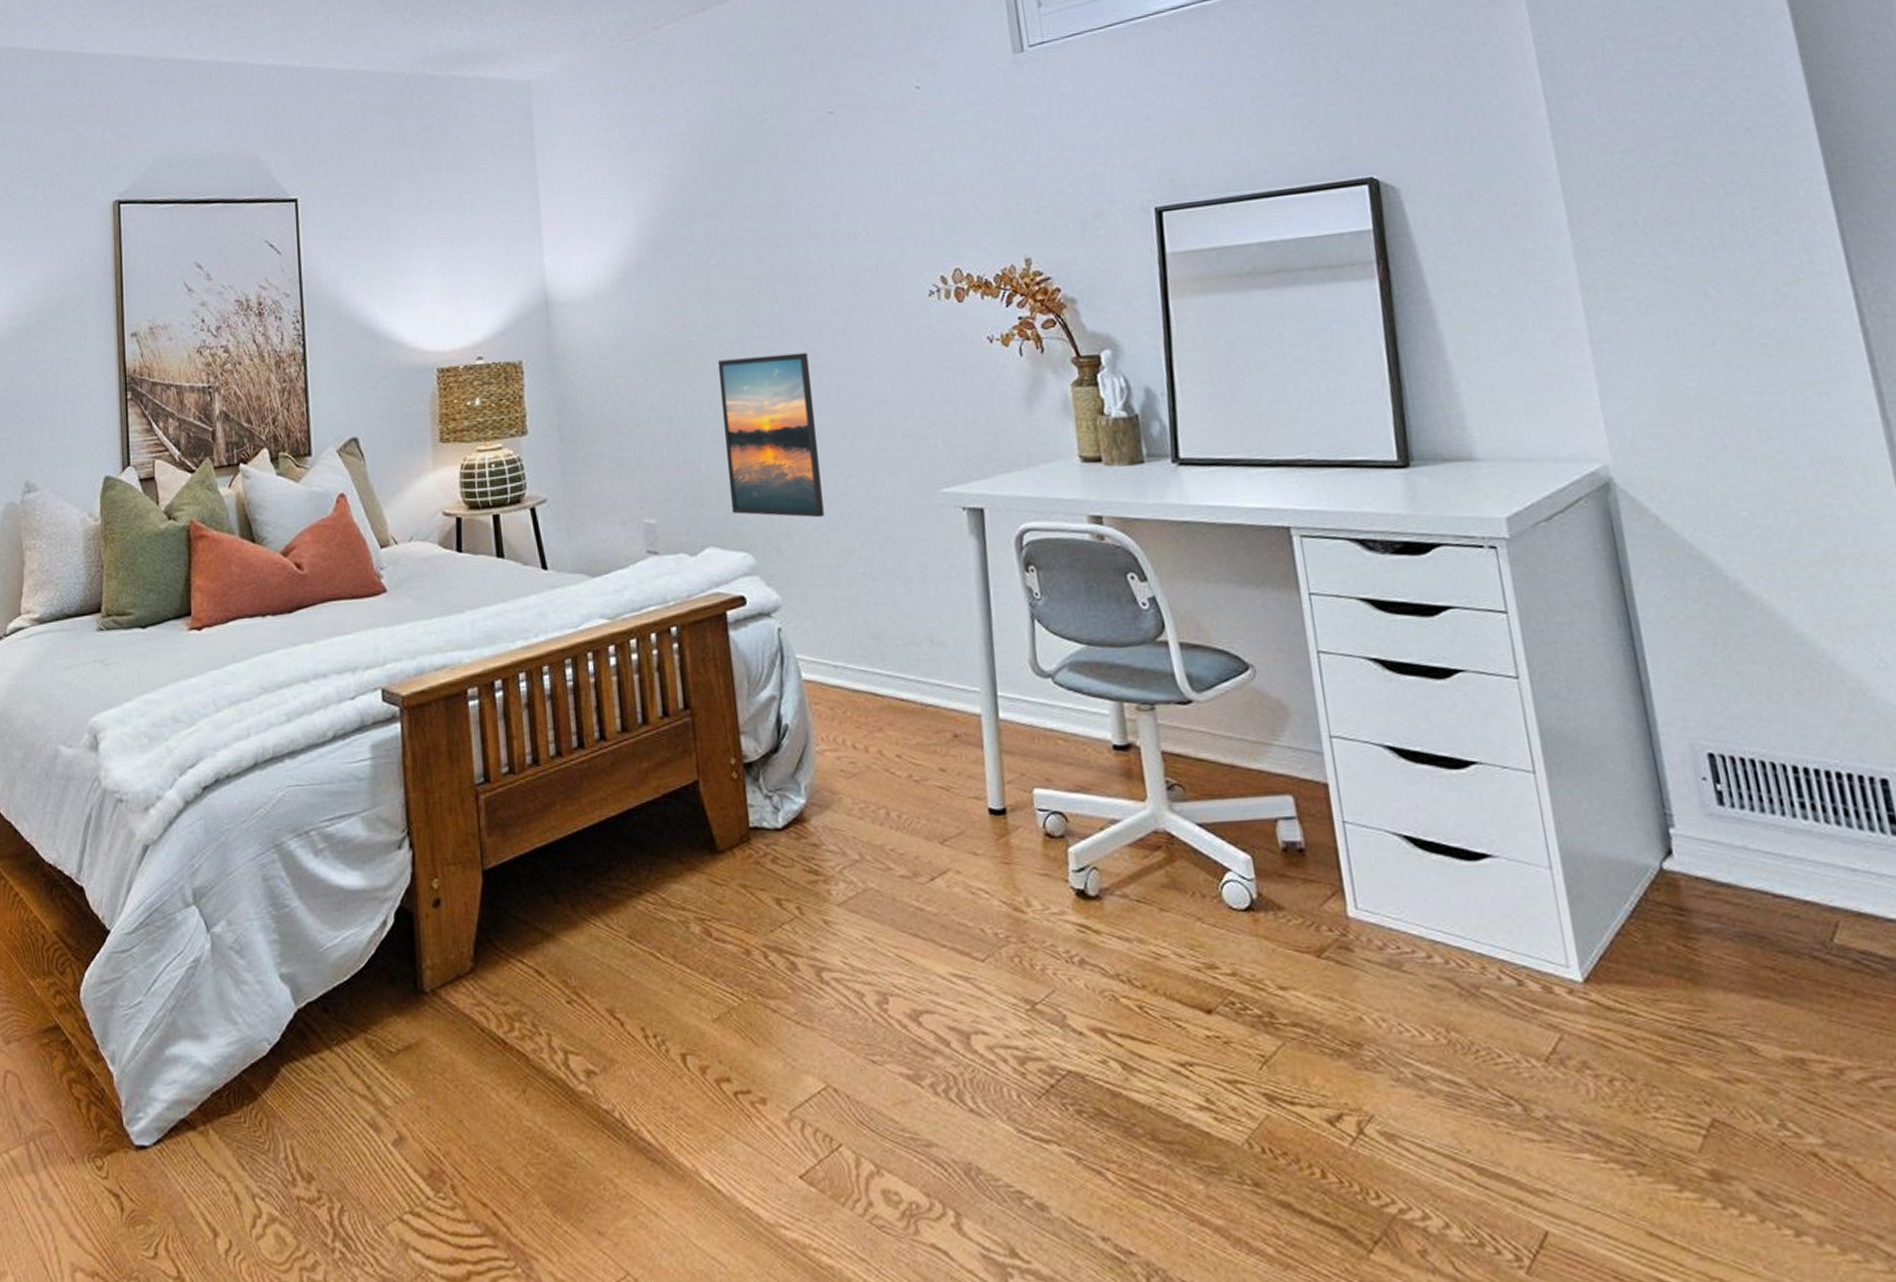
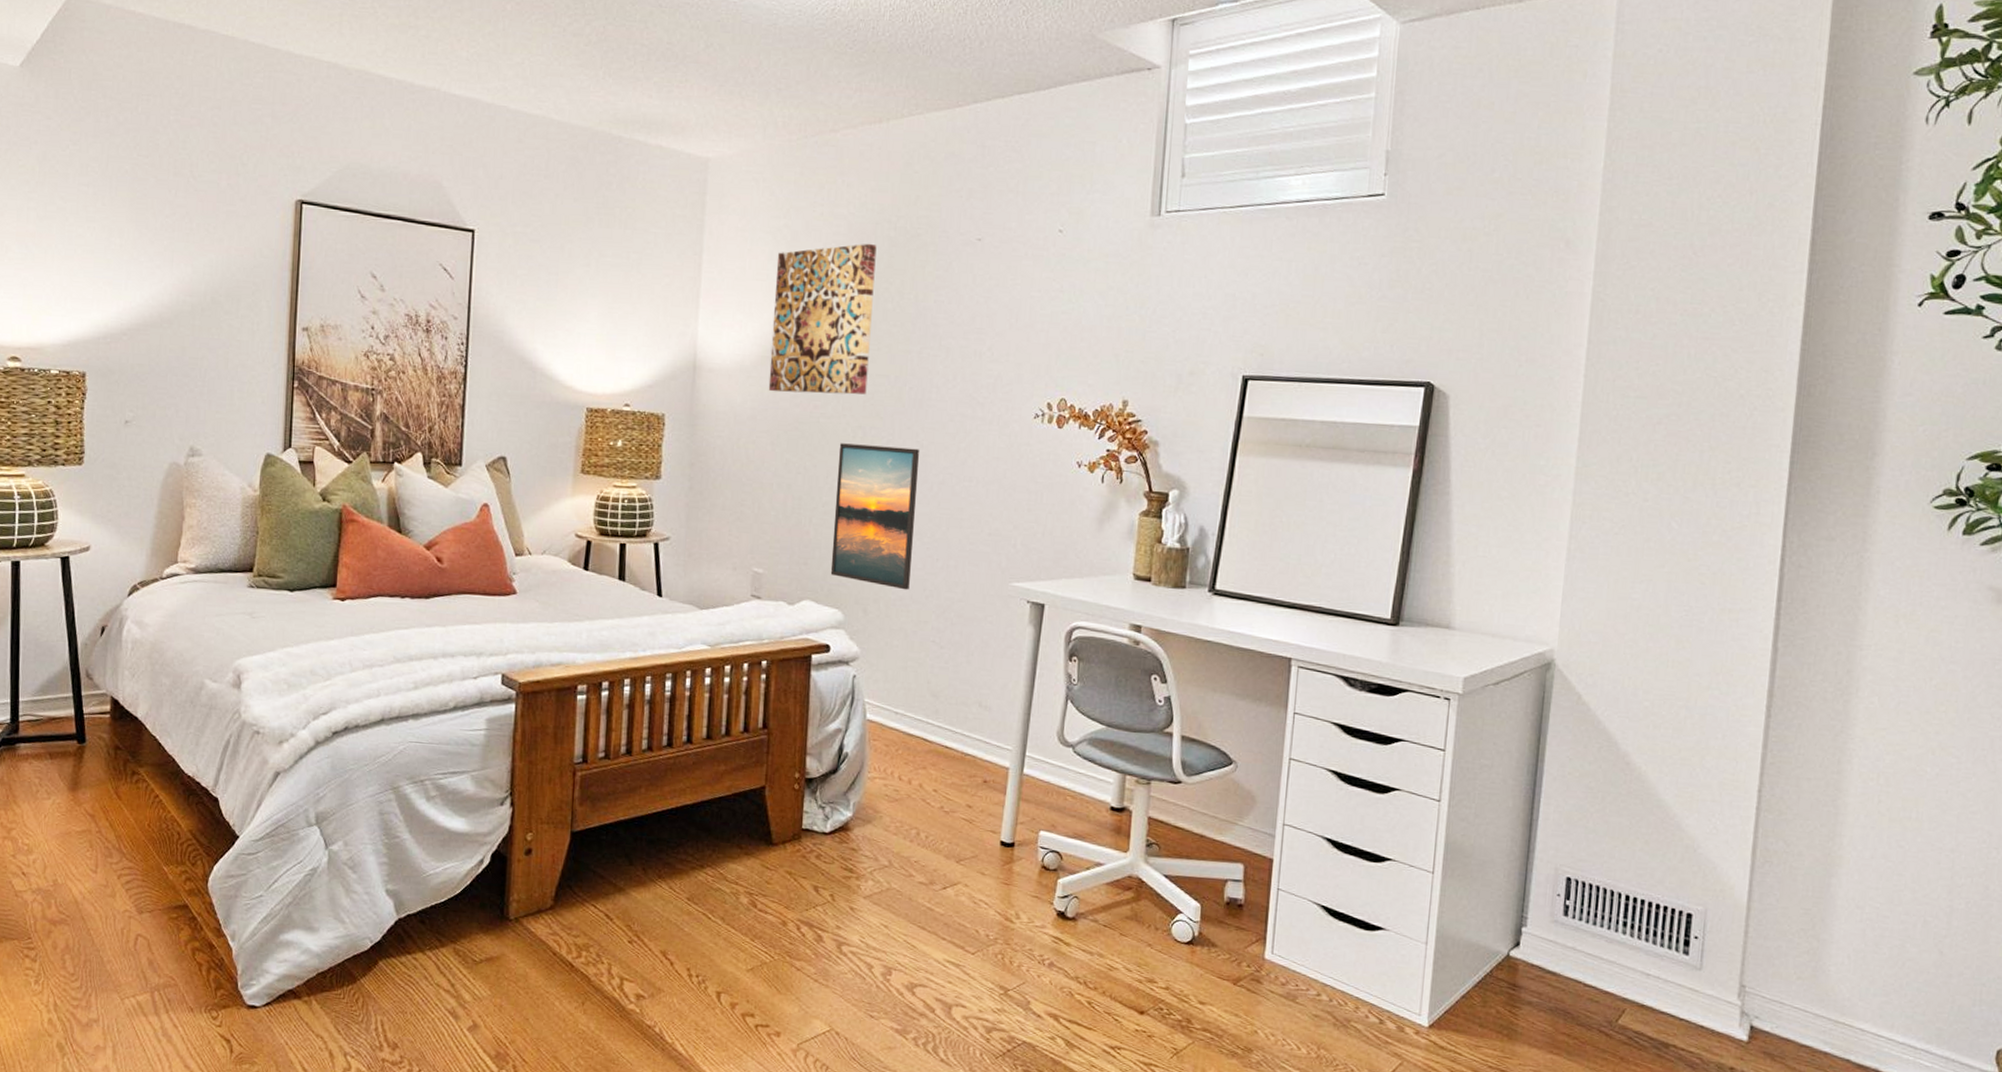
wall art: none [617,137,738,317] -> present [768,243,877,395]

